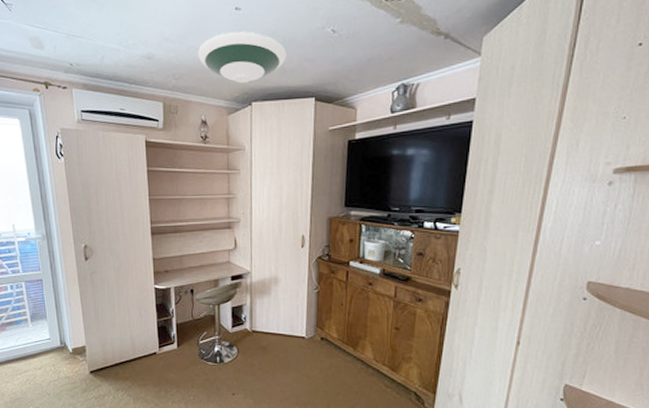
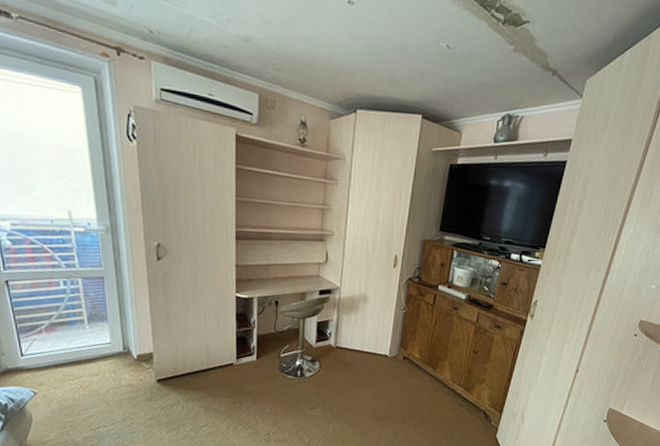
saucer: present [198,31,286,83] -> none [302,26,398,87]

